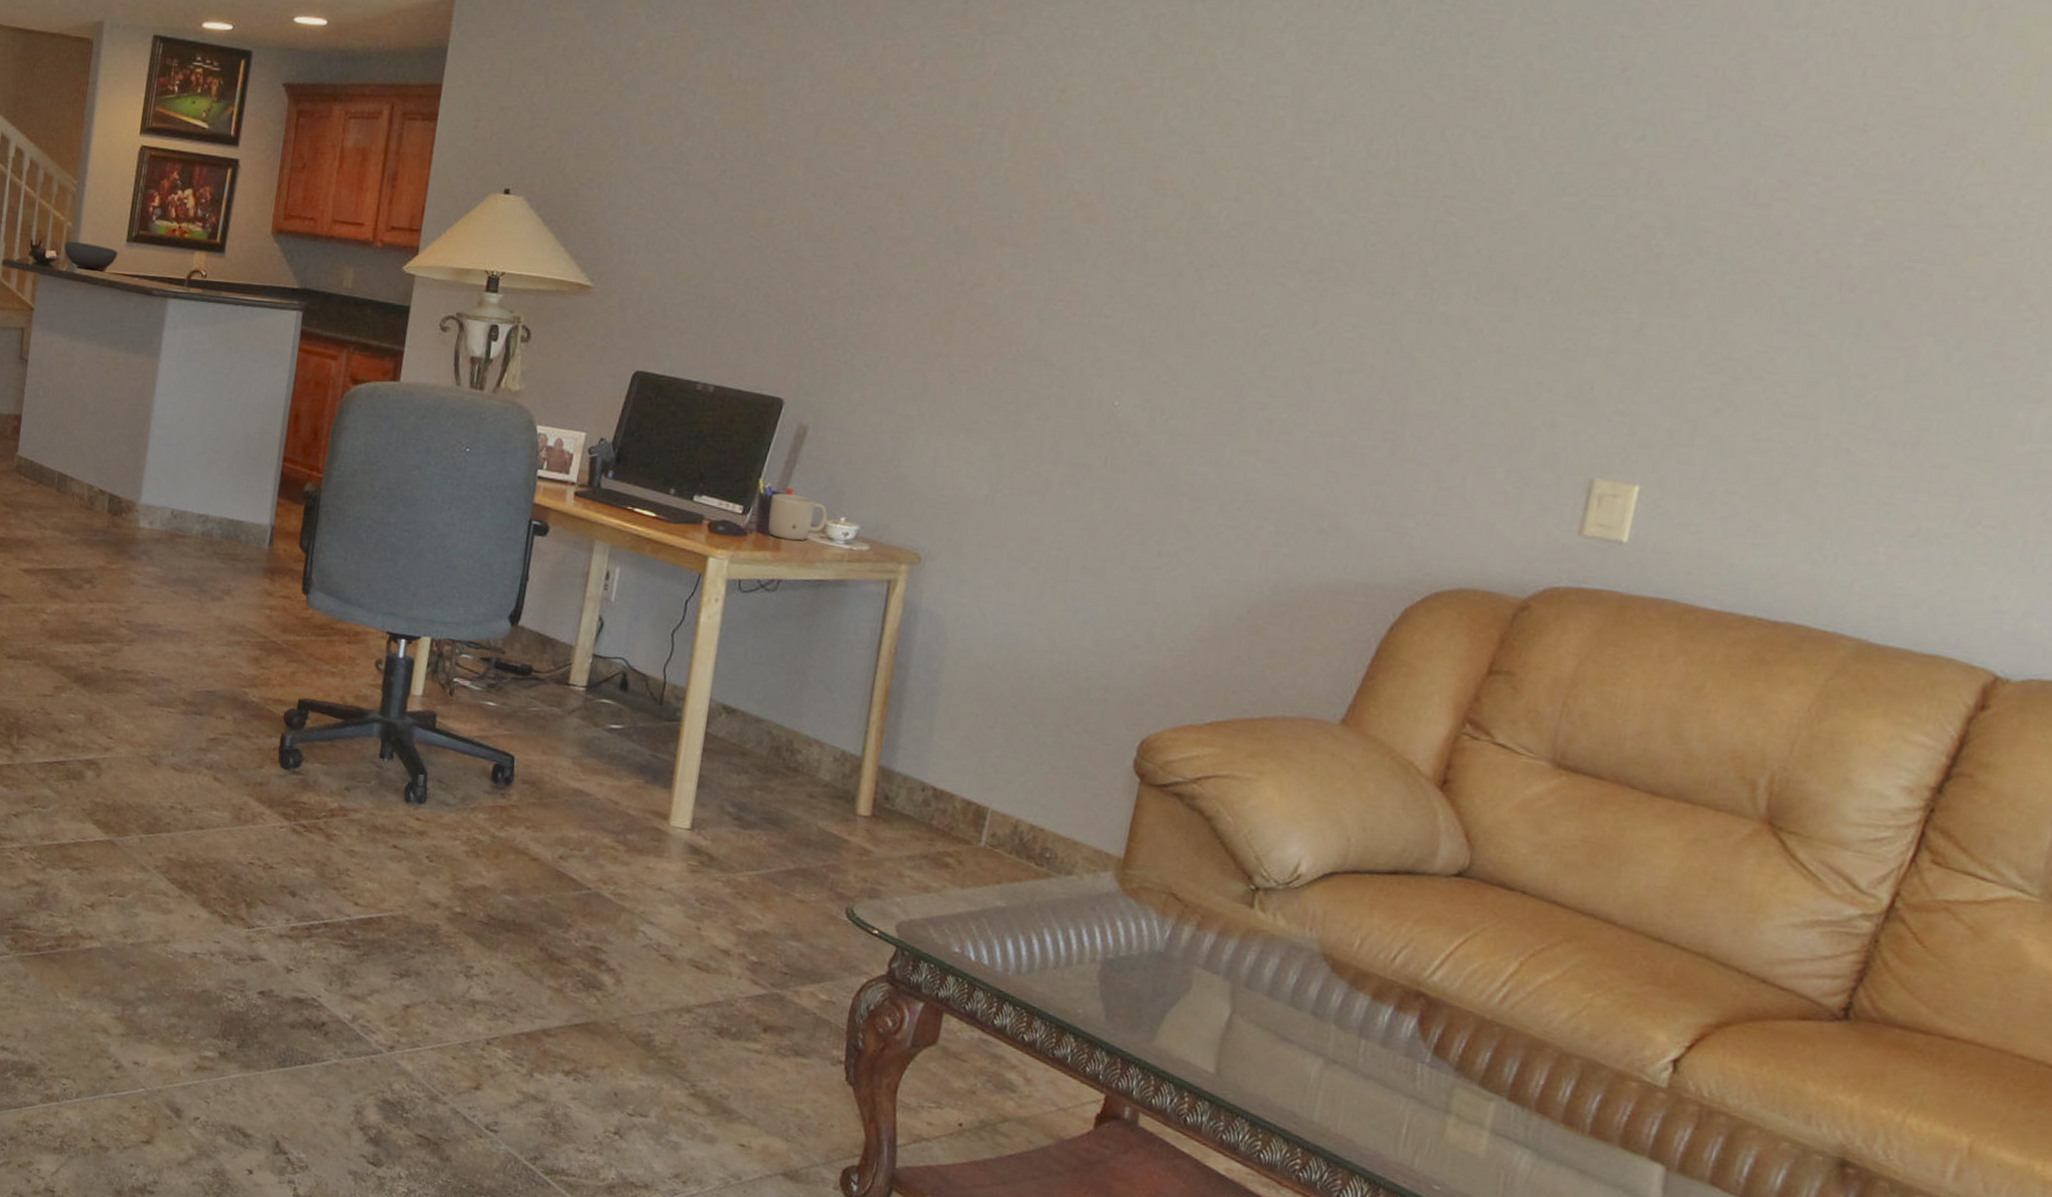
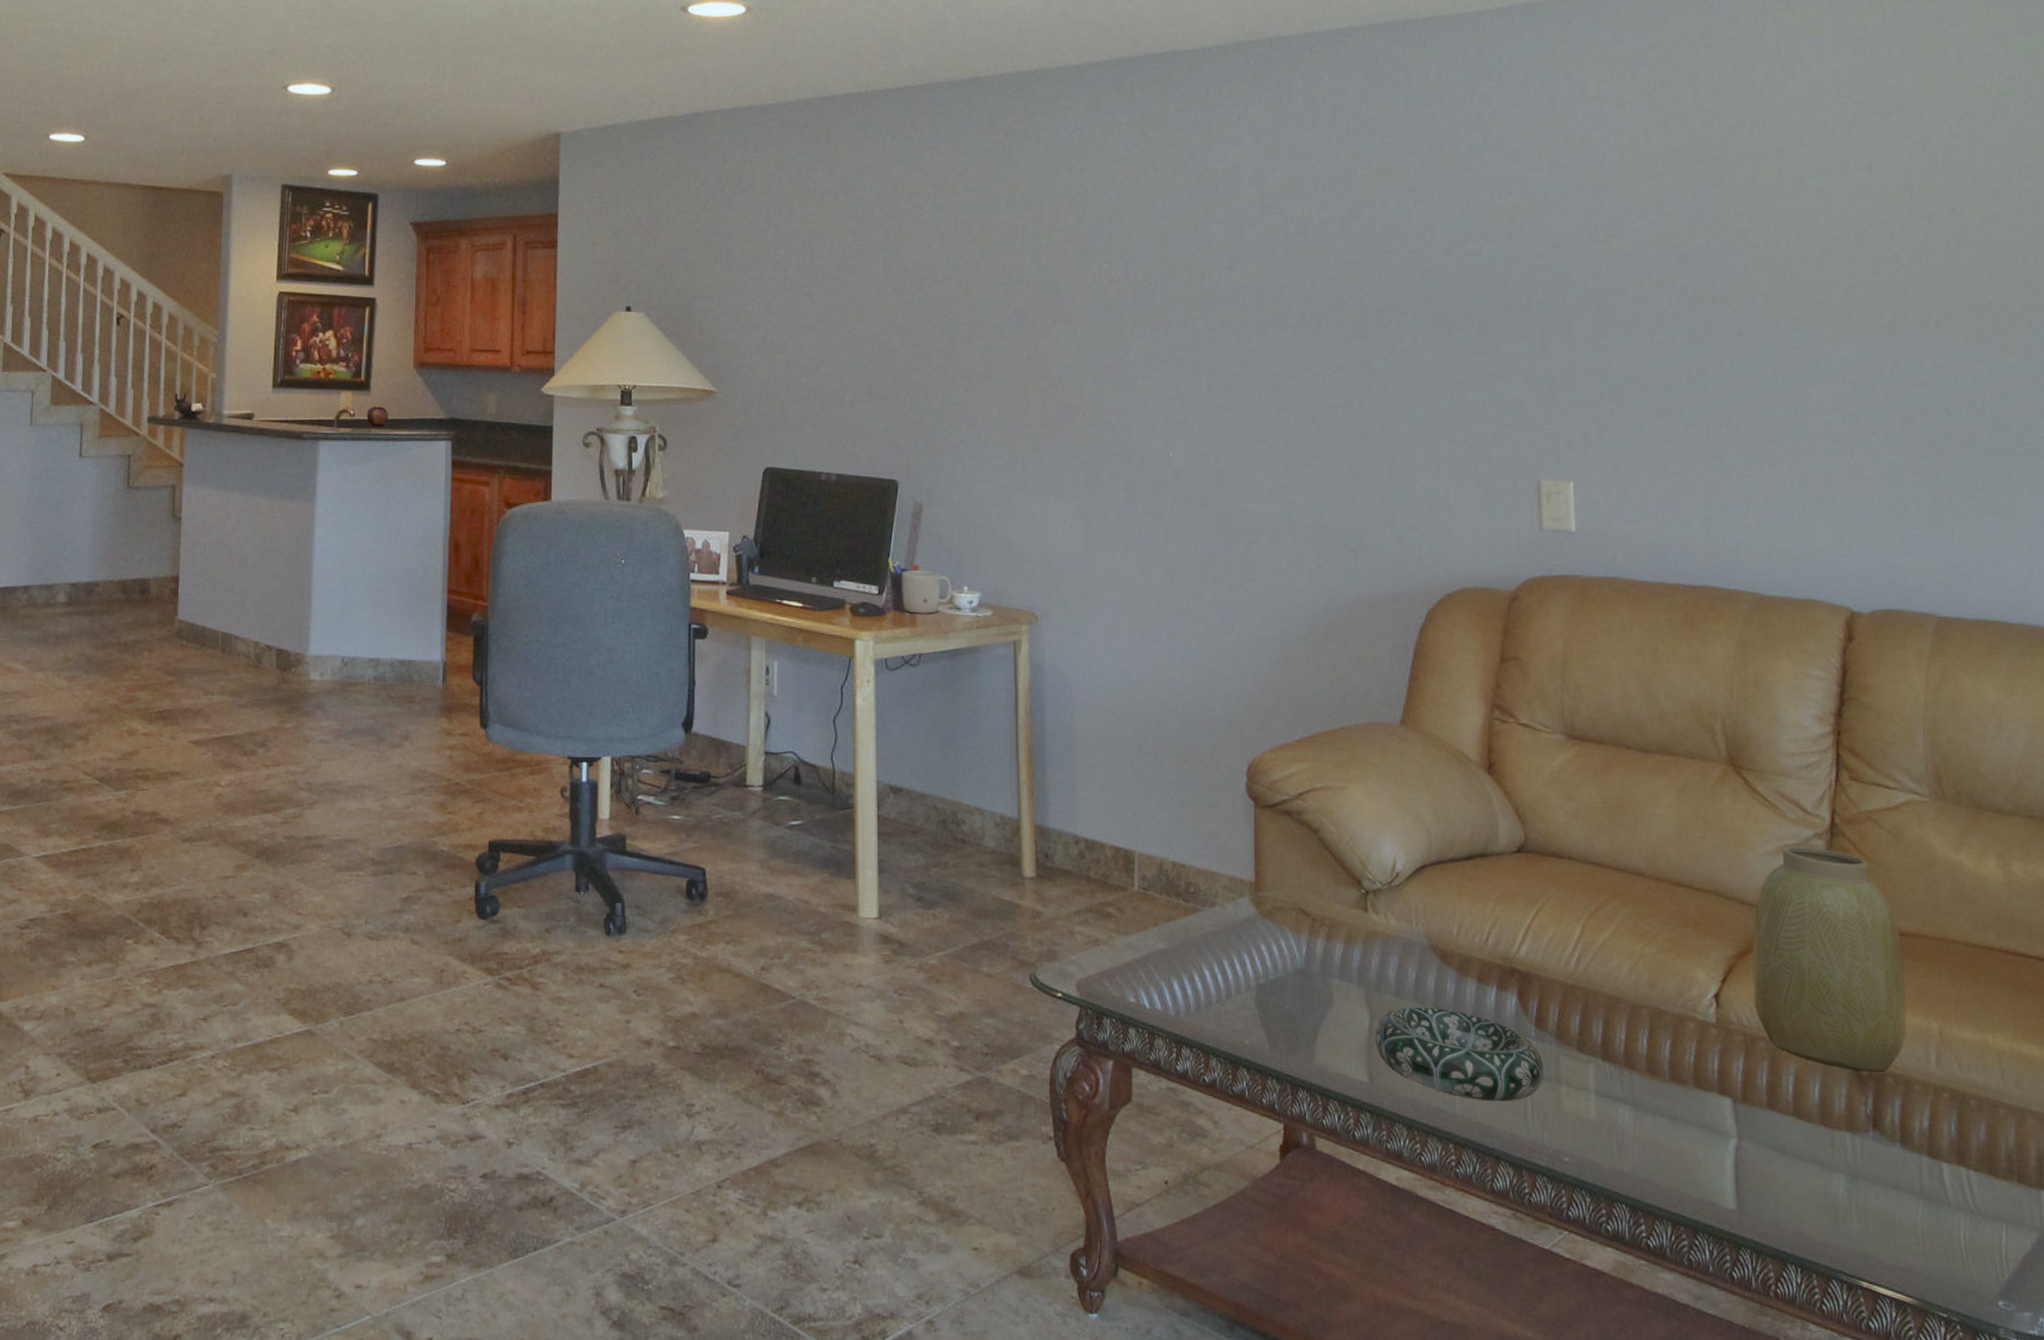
bowl: present [63,240,118,270] -> none [209,392,265,418]
fruit: none [218,269,241,291] -> present [366,406,389,427]
decorative bowl: none [1231,1008,1433,1121] -> present [1374,1006,1545,1102]
vase: none [1723,922,1948,1174] -> present [1752,846,1907,1072]

